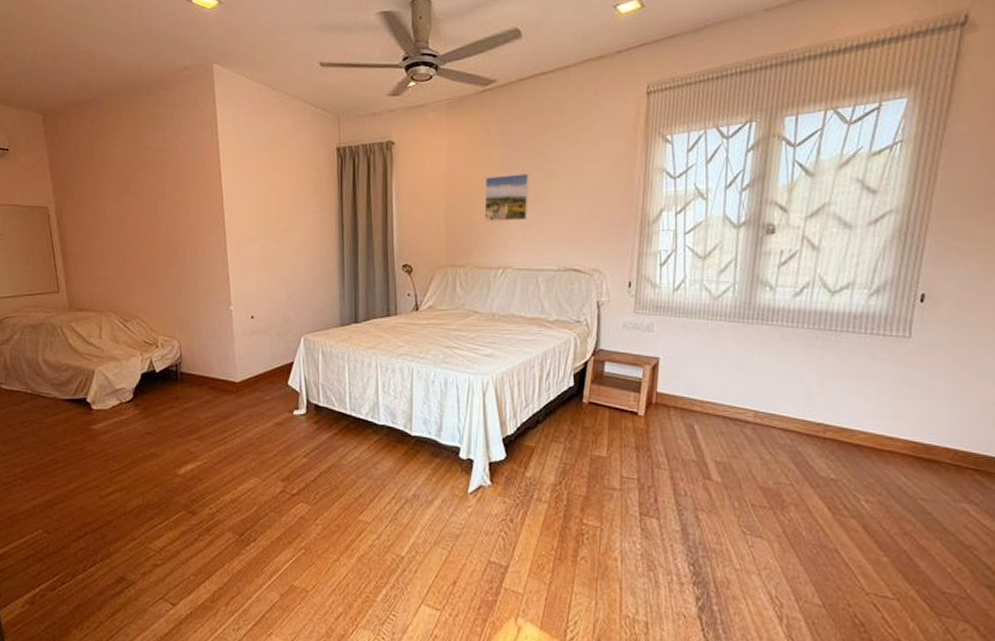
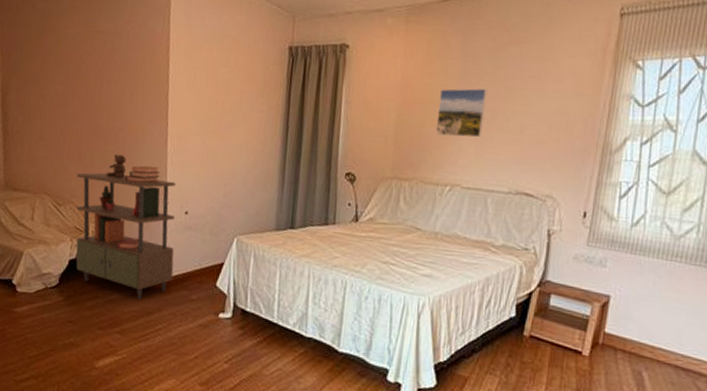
shelving unit: none [141,267,245,406] -> present [76,154,176,300]

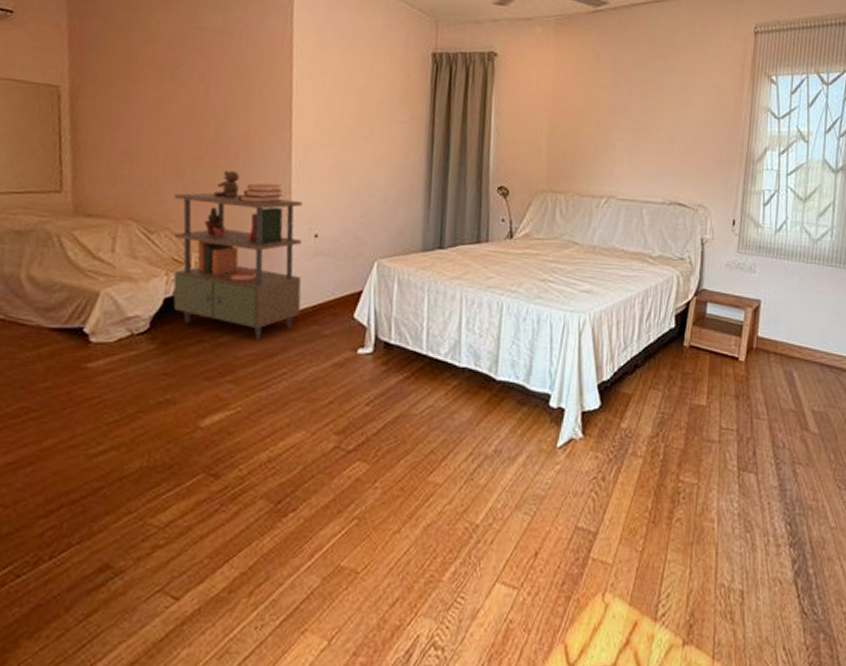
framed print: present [435,88,488,138] -> none [589,99,638,149]

